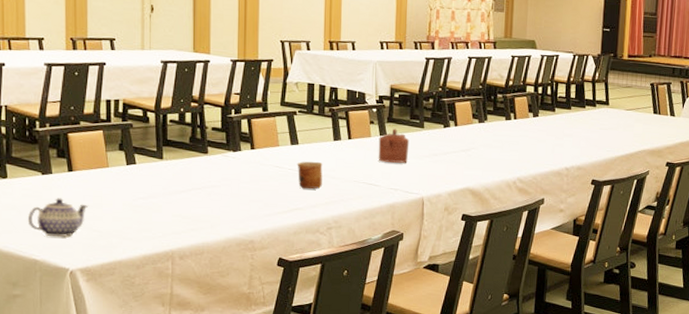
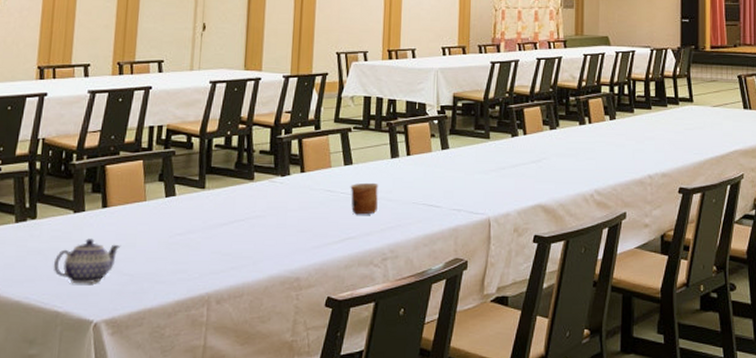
teapot: present [378,128,410,163] -> none [439,141,474,179]

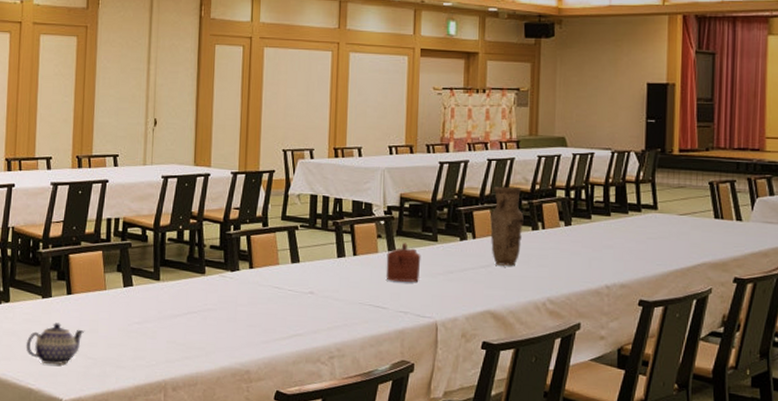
cup: present [350,182,378,215] -> none [297,281,325,313]
teapot: none [439,141,474,179] -> present [385,243,421,282]
vase: none [540,84,571,160] -> present [490,187,524,266]

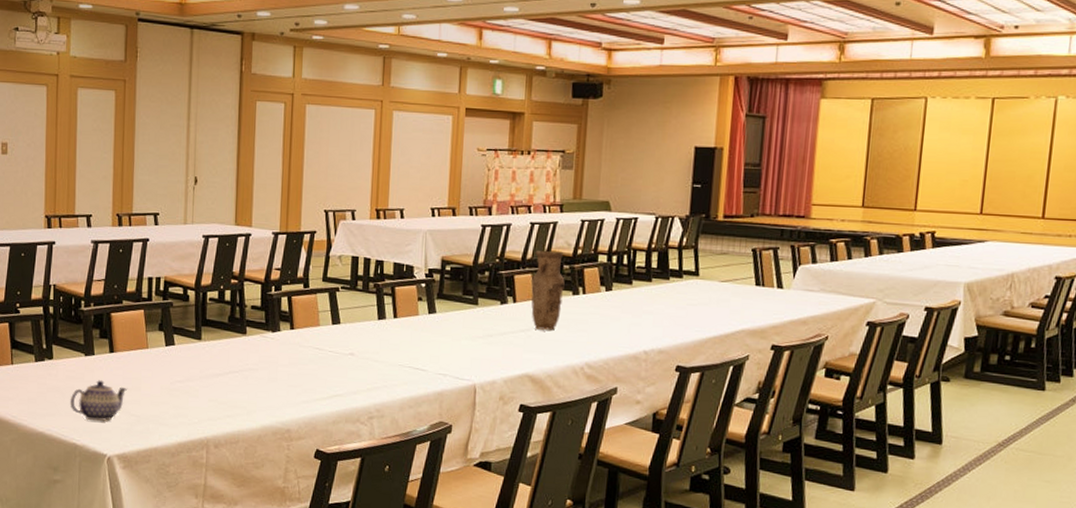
teapot: present [385,243,421,282] -> none [425,306,462,345]

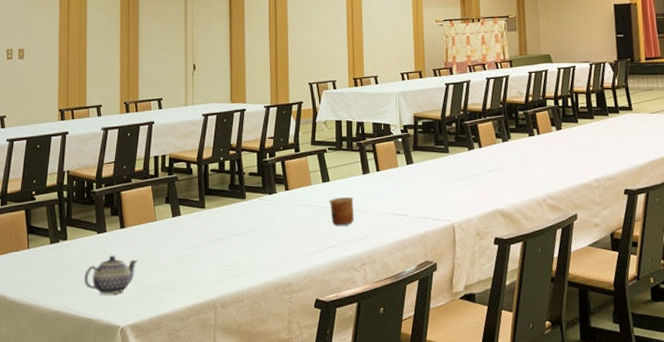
cup: none [338,342,365,374] -> present [329,196,354,226]
vase: present [531,251,565,330] -> none [493,101,521,169]

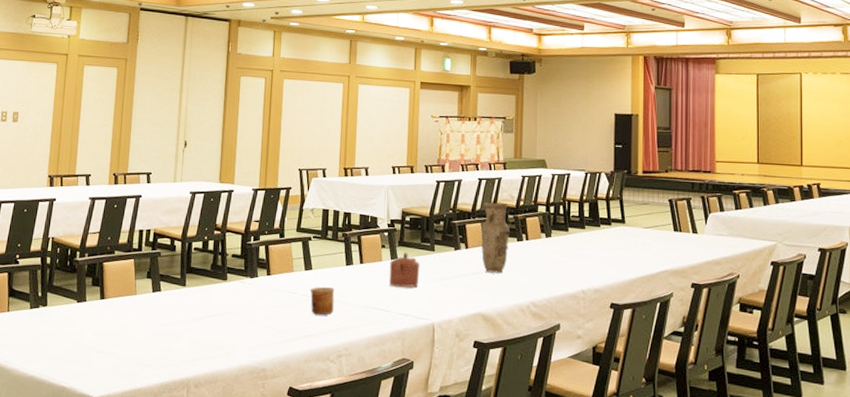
teapot: present [83,255,139,295] -> none [60,325,116,365]
teapot: none [405,156,436,191] -> present [389,252,420,287]
vase: none [493,101,521,169] -> present [481,203,510,273]

